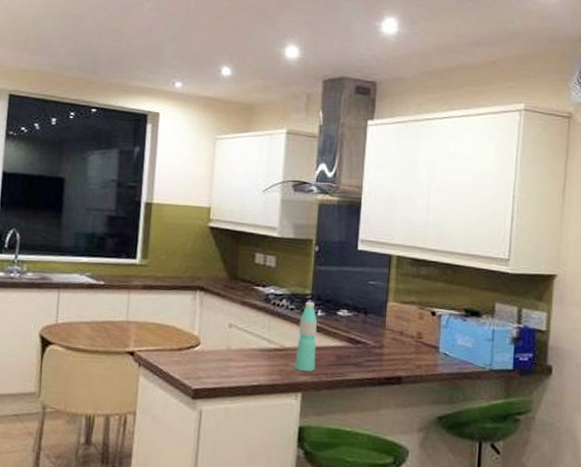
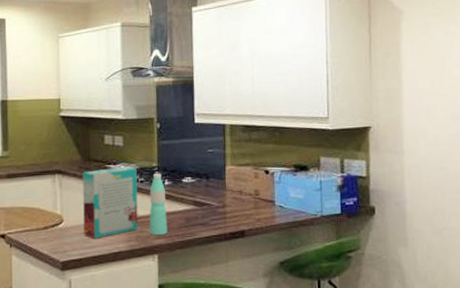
cereal box: none [222,290,288,368] -> present [82,167,139,239]

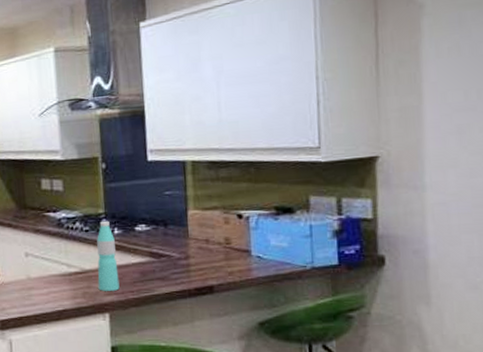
cereal box: present [82,167,139,239] -> none [18,214,85,296]

